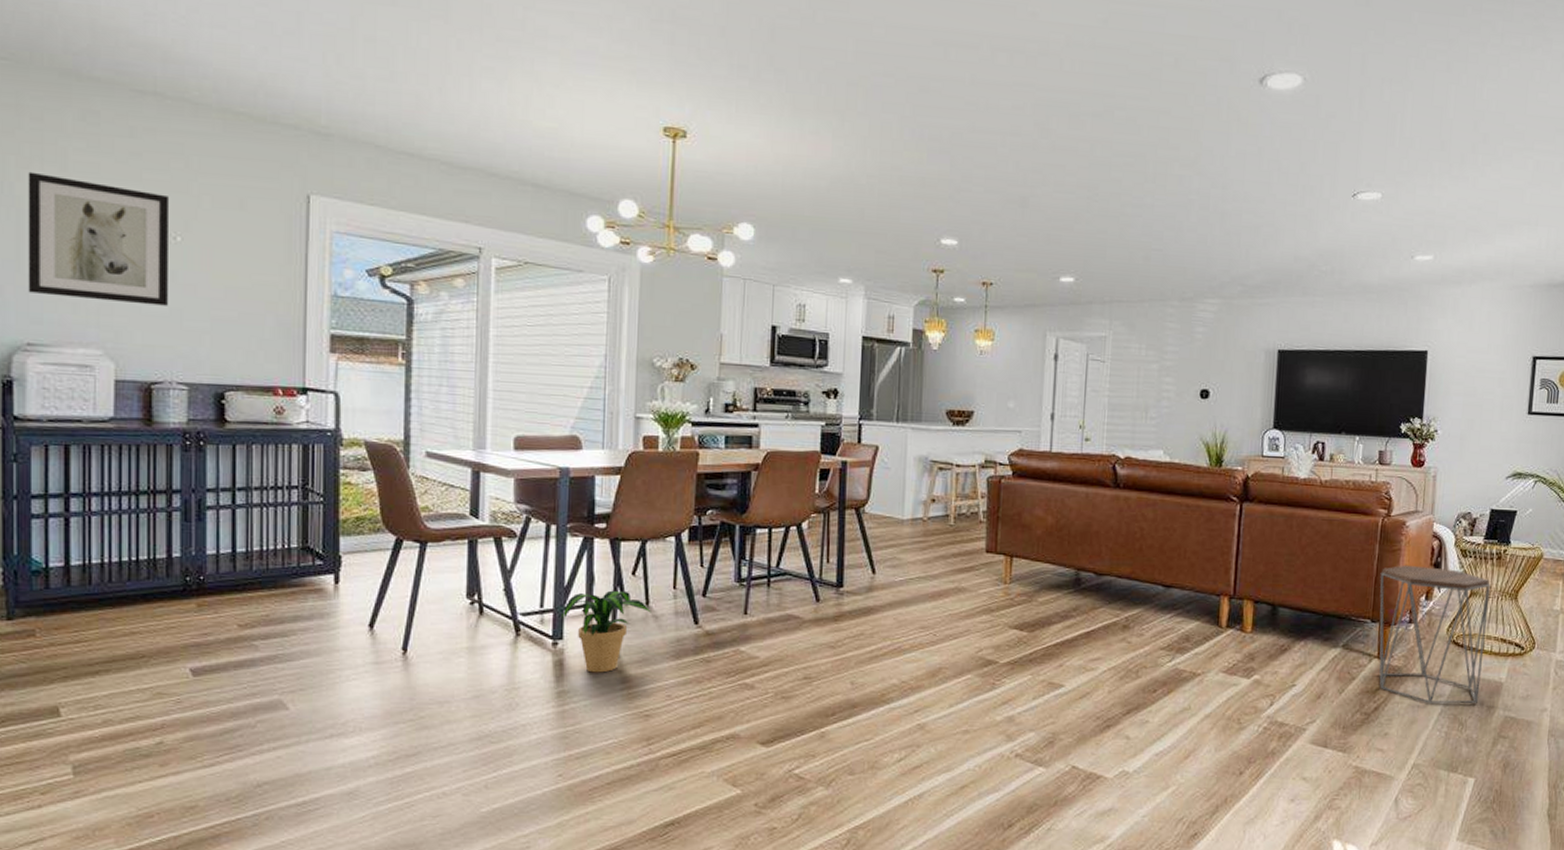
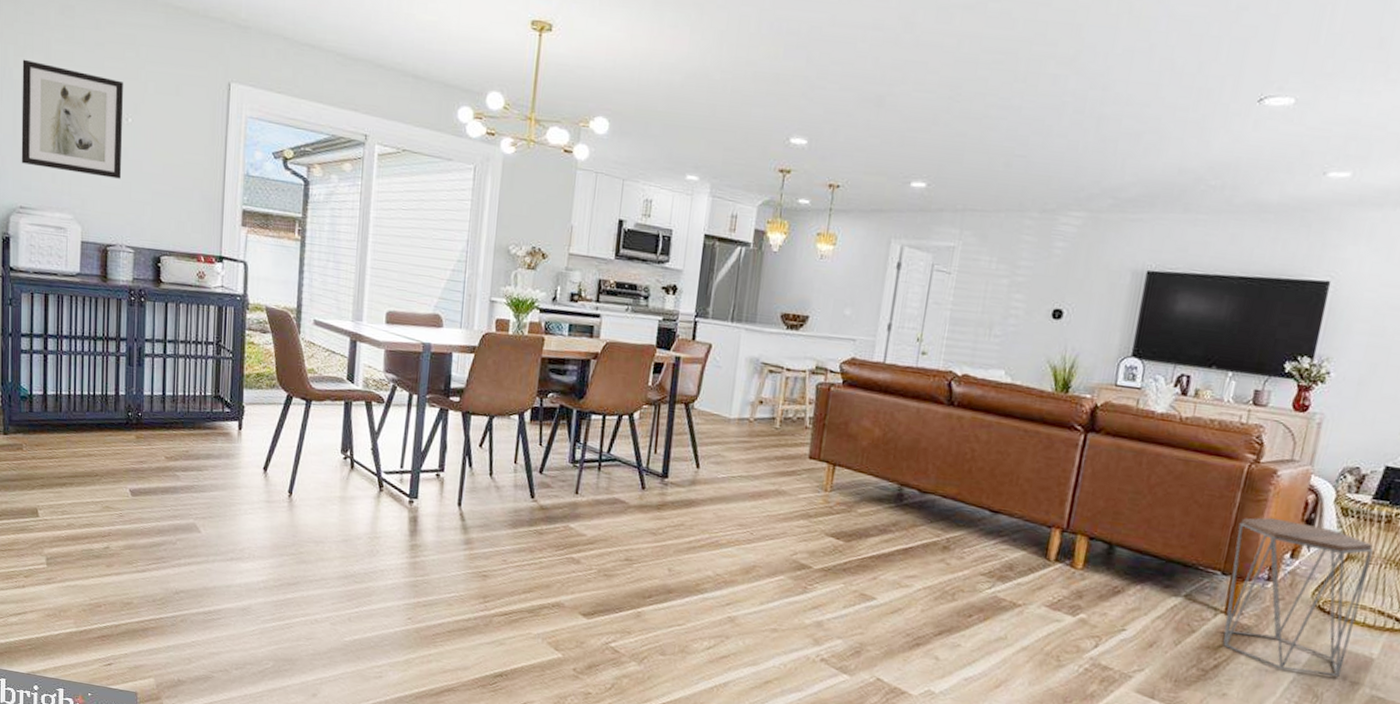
potted plant: present [562,590,651,673] -> none [418,459,494,533]

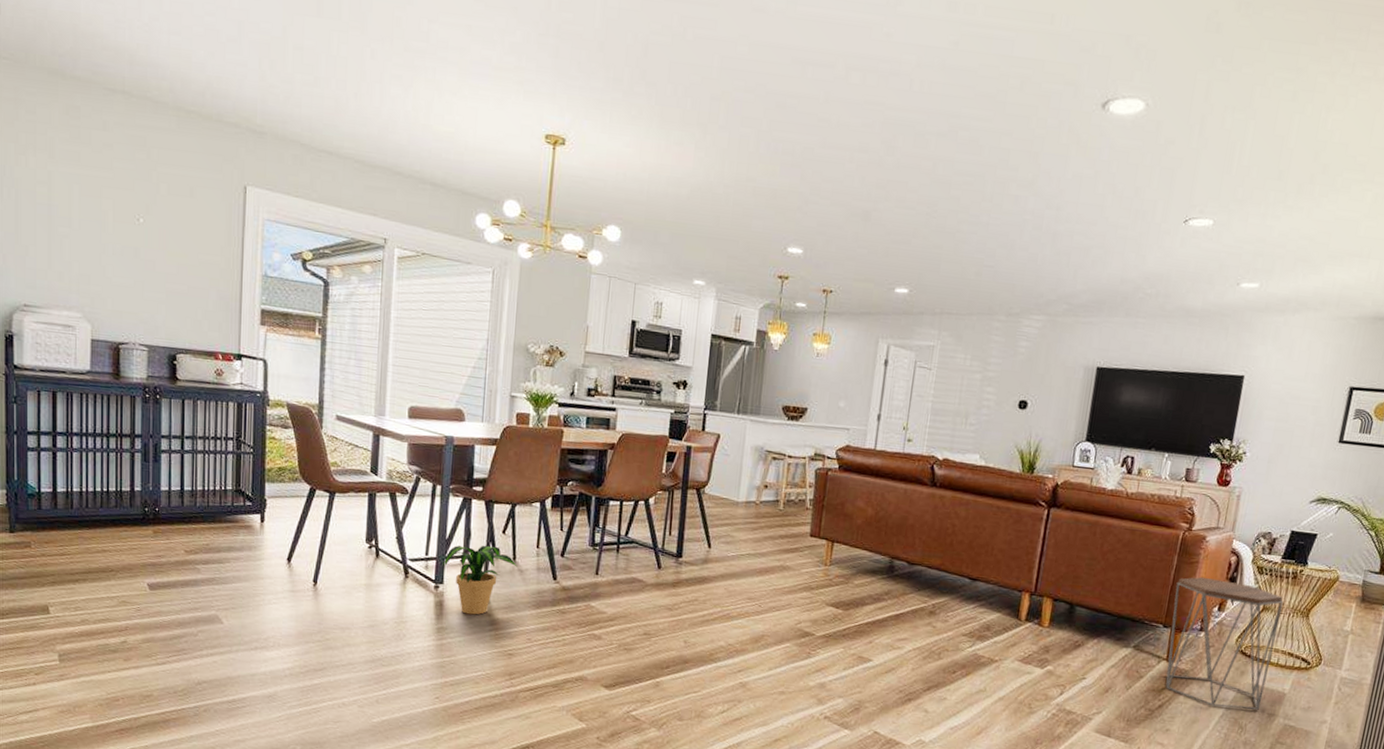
wall art: present [21,59,123,179] -> none [24,157,133,278]
potted plant: none [418,459,494,533] -> present [443,545,517,615]

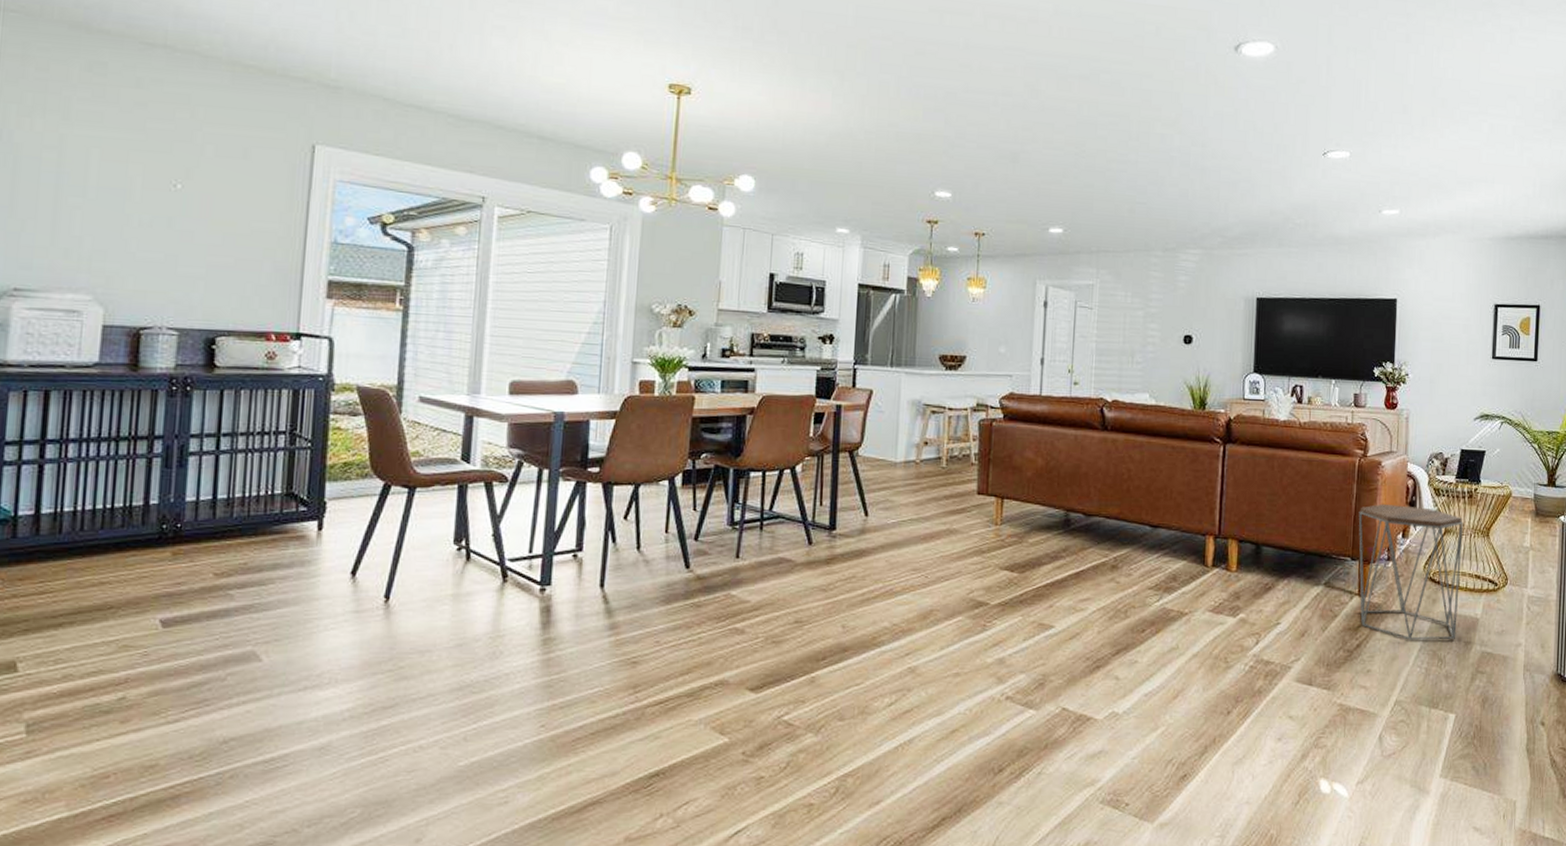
potted plant: present [443,545,517,615] -> none [551,535,642,619]

